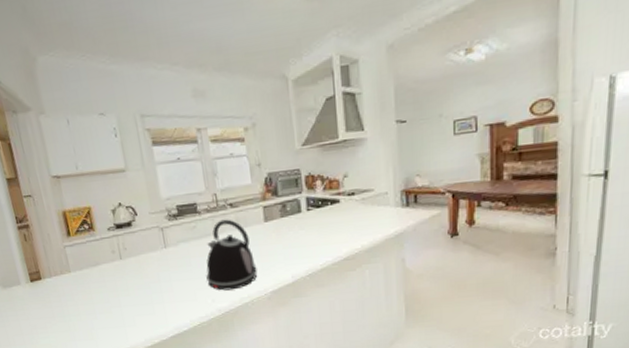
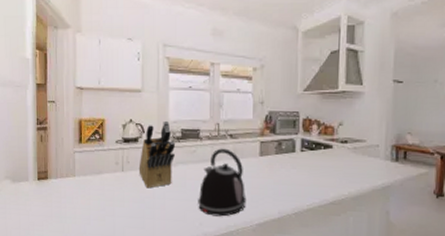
knife block: none [136,198,176,273] -> present [138,120,176,189]

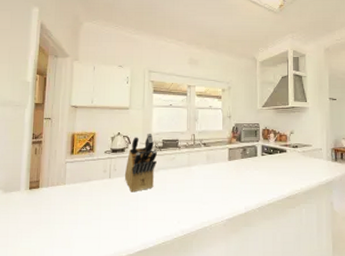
kettle: present [198,148,247,217] -> none [176,155,218,214]

